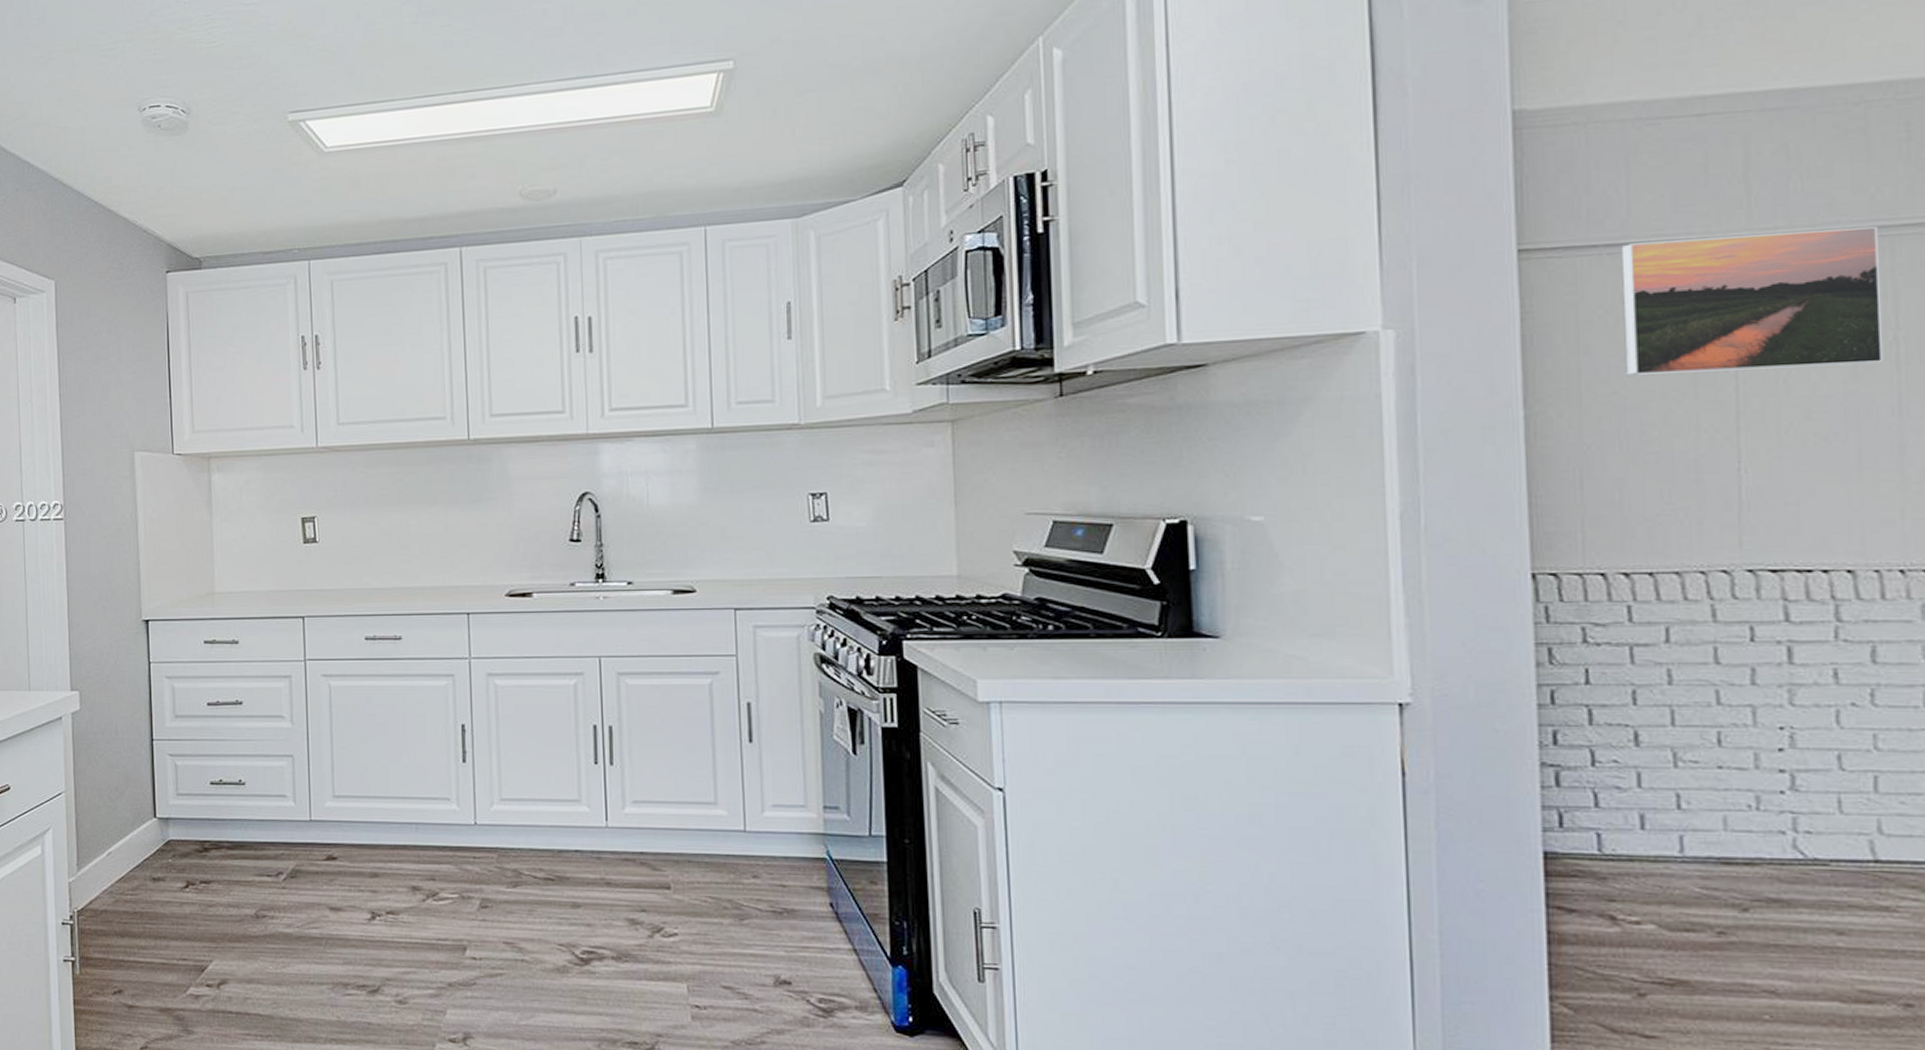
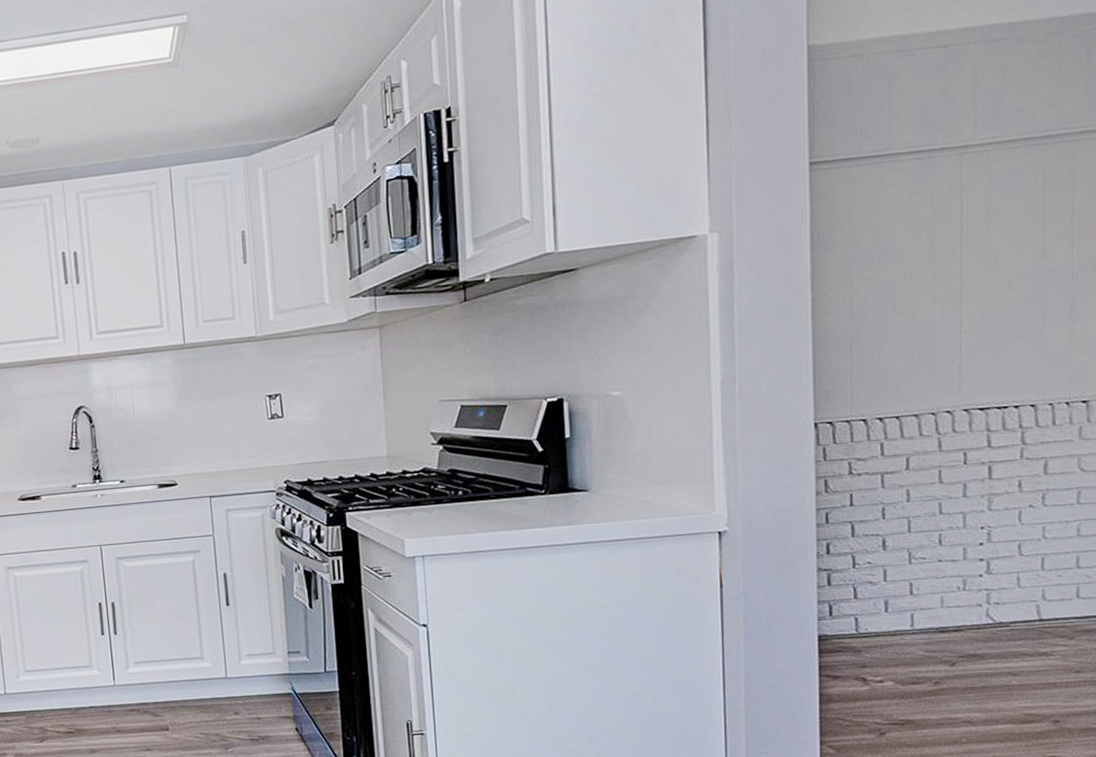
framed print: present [1621,225,1884,377] -> none [884,133,1064,263]

